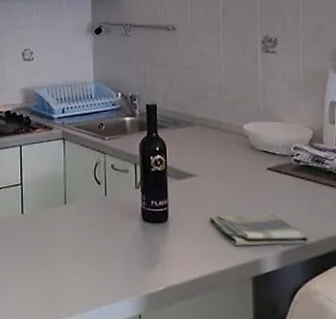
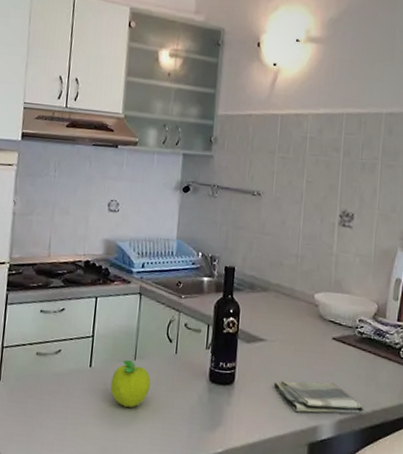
fruit: none [44,204,83,251] -> present [110,359,151,407]

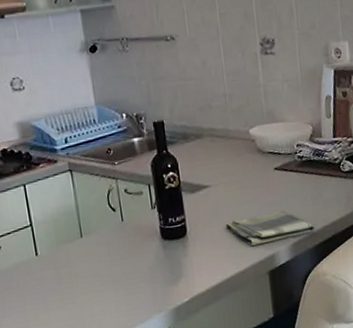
fruit: present [110,359,151,407] -> none [61,238,104,285]

